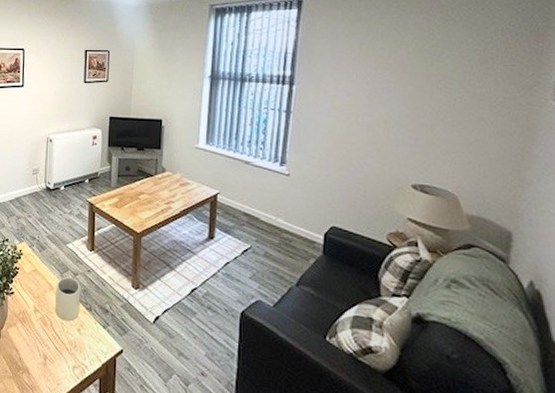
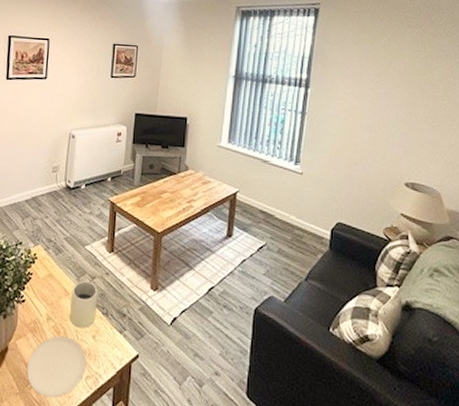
plate: none [18,327,73,384] -> present [26,336,86,398]

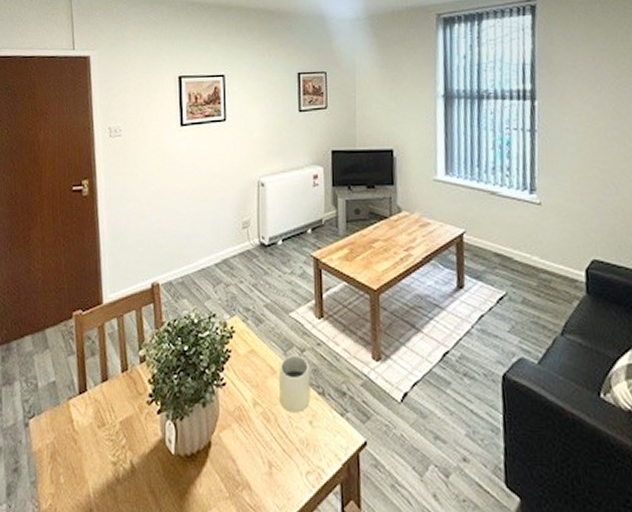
plate: present [26,336,86,398] -> none [235,424,305,501]

